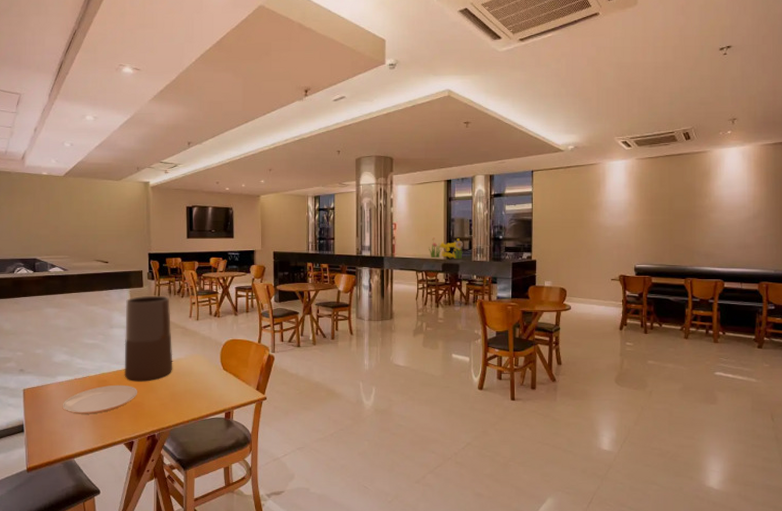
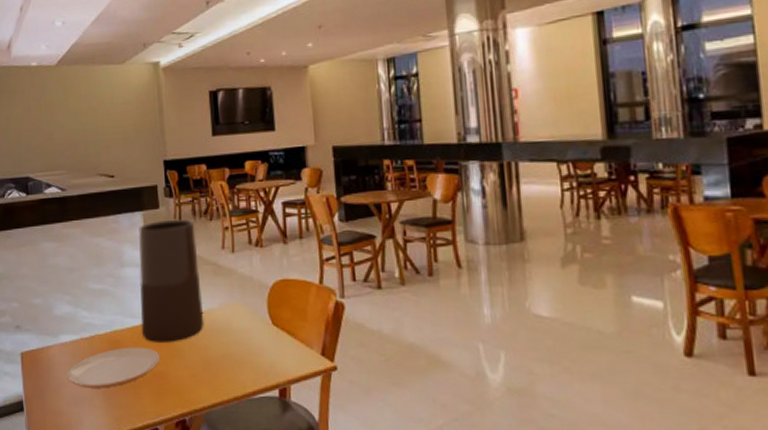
flower arrangement: present [429,237,464,260] -> none [575,104,637,140]

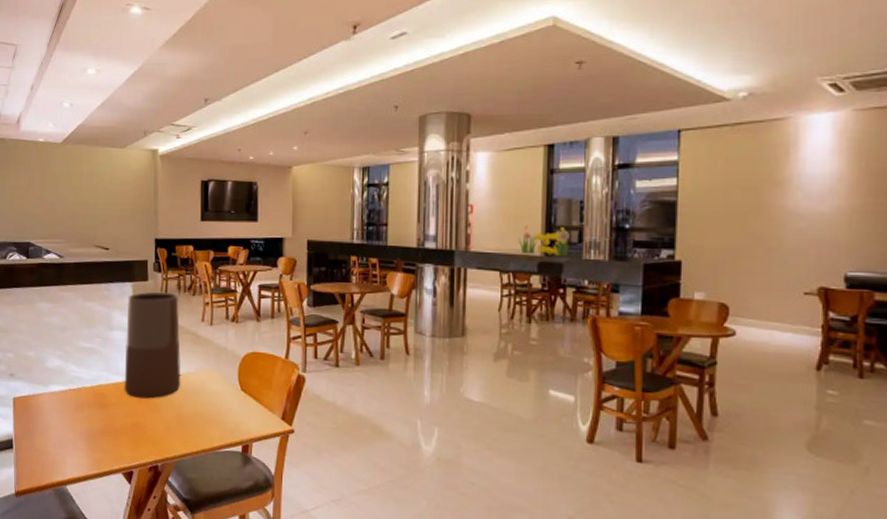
plate: present [67,346,160,388] -> none [54,400,139,434]
flower arrangement: none [575,104,637,140] -> present [519,225,571,257]

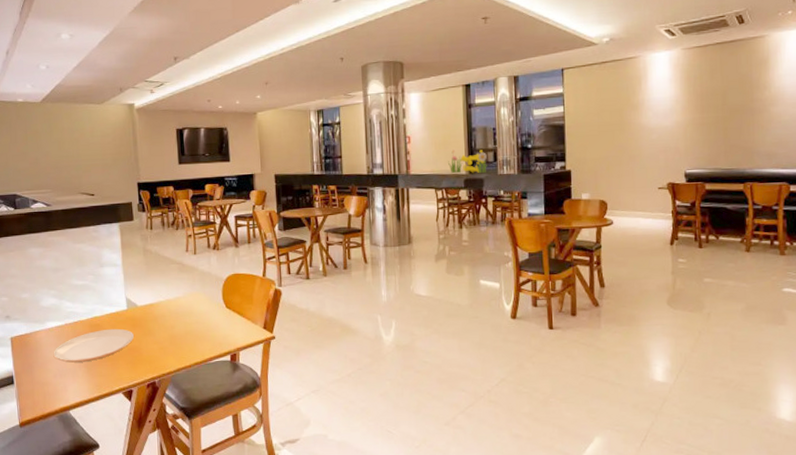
plate: none [54,400,139,434] -> present [53,328,134,363]
vase: present [124,291,181,399] -> none [115,228,171,325]

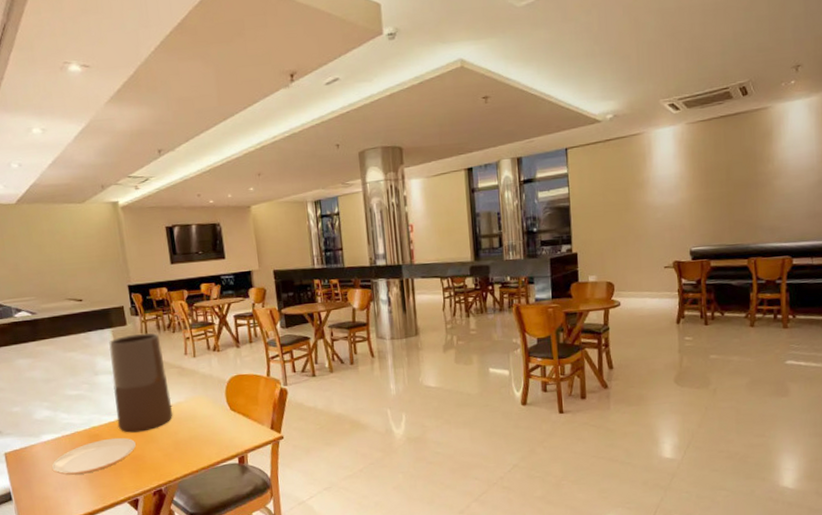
vase: none [115,228,171,325] -> present [109,332,173,433]
flower arrangement: present [448,150,488,174] -> none [453,235,494,262]

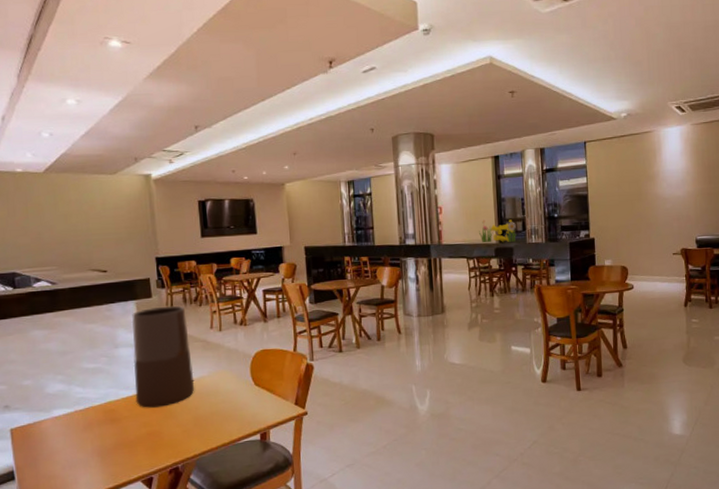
plate: present [51,437,136,475] -> none [61,413,154,453]
flower arrangement: none [453,235,494,262] -> present [479,219,518,243]

